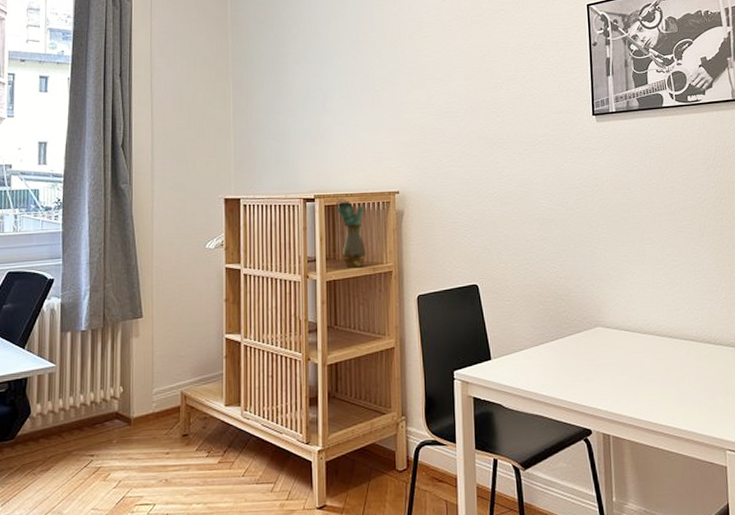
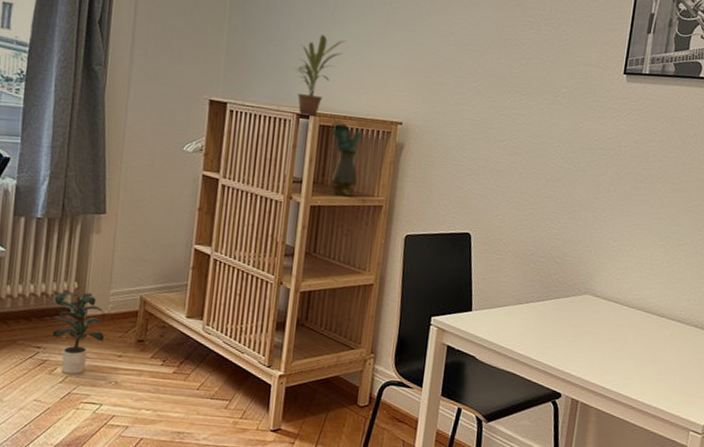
potted plant: none [102,395,151,479] -> present [52,292,106,375]
potted plant: none [296,125,338,199] -> present [294,34,345,116]

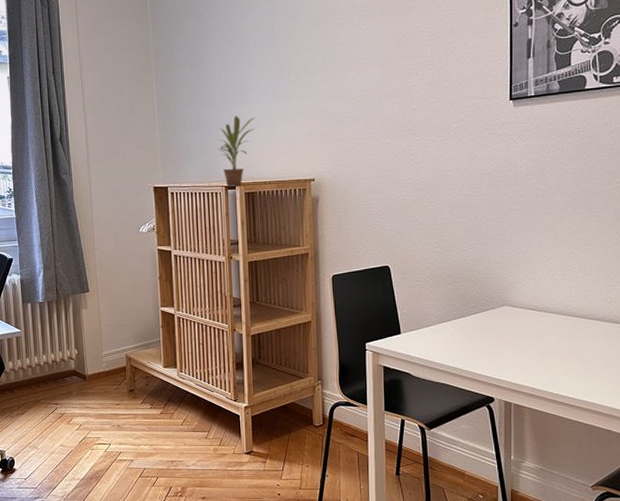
potted plant: present [52,292,106,375] -> none [62,357,103,423]
vase: present [331,118,363,197] -> none [255,185,285,250]

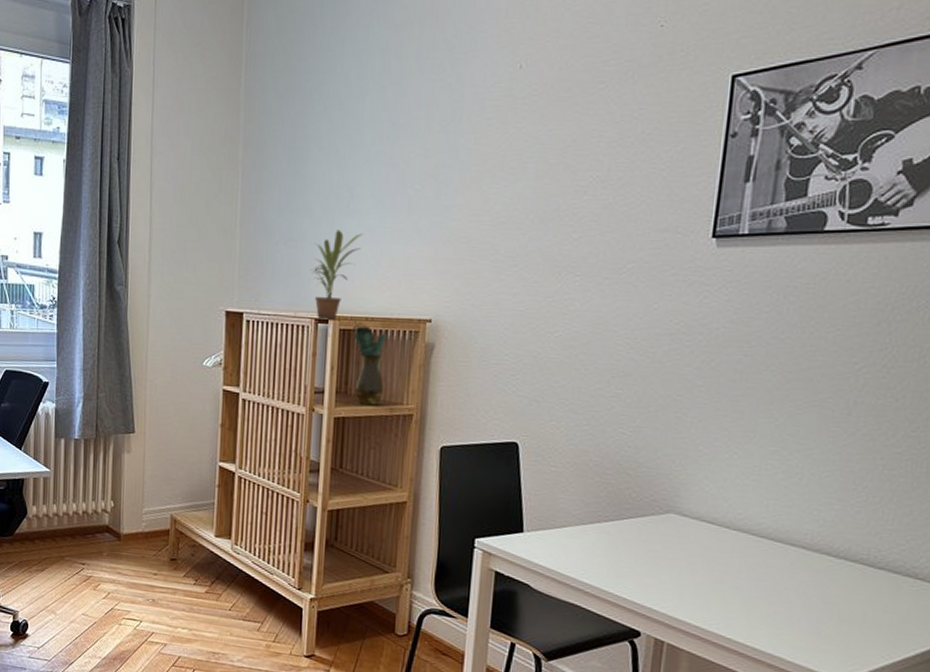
vase: none [255,185,285,250] -> present [353,321,388,406]

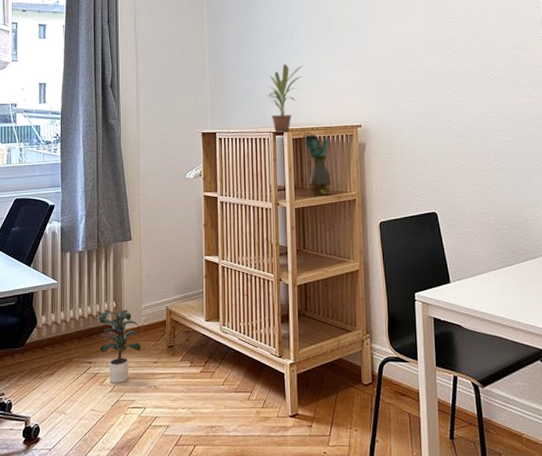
potted plant: none [94,510,141,591] -> present [98,310,141,384]

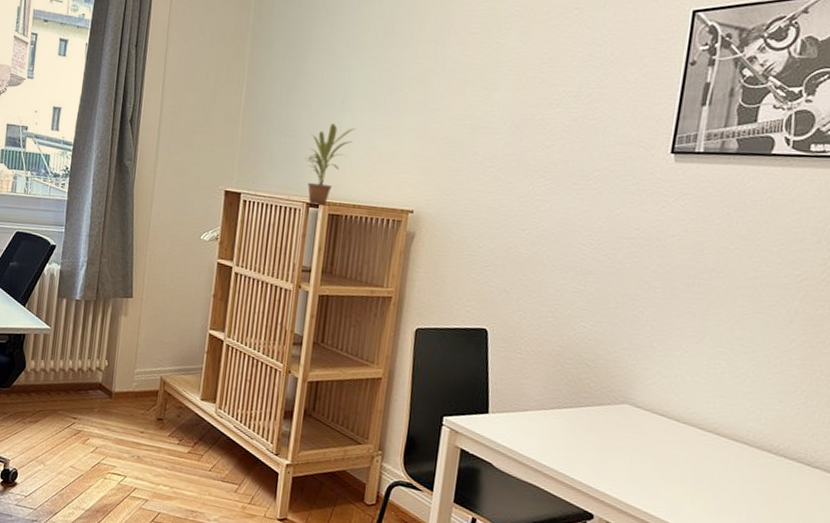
potted plant: present [98,310,141,384] -> none [86,368,131,446]
vase: present [303,131,332,196] -> none [339,207,373,287]

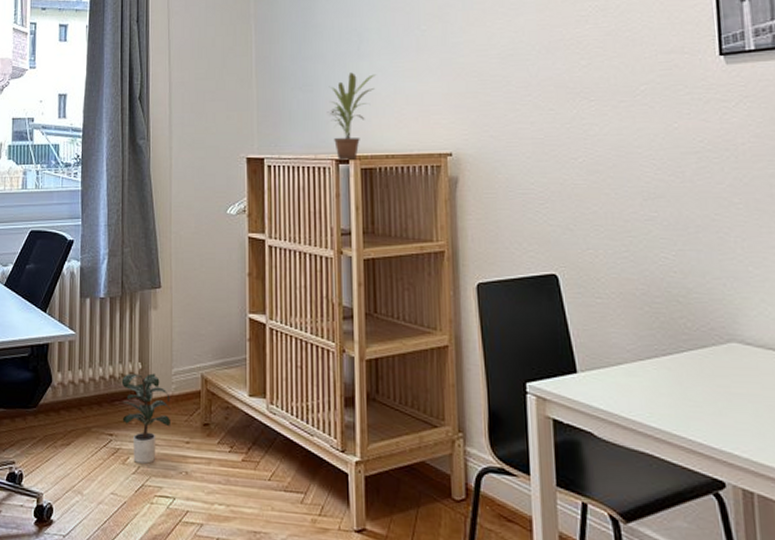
potted plant: none [86,368,131,446] -> present [121,373,170,465]

